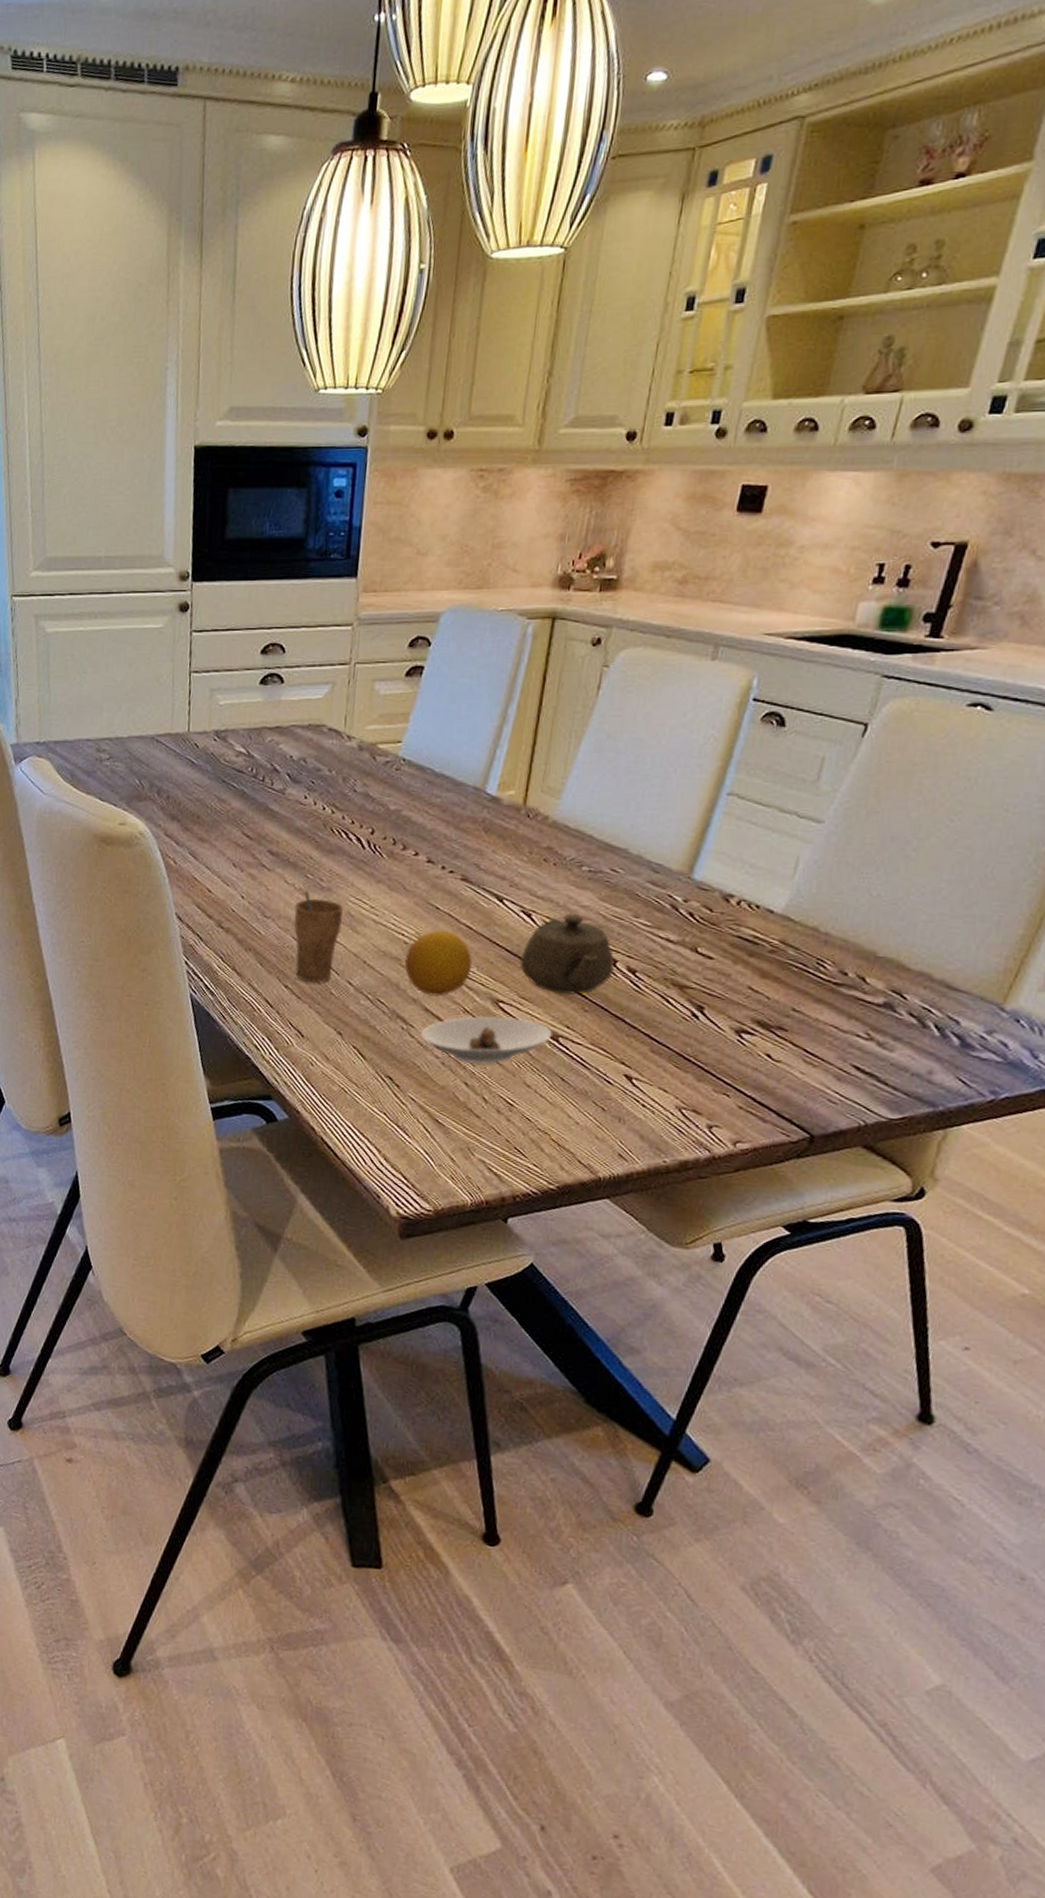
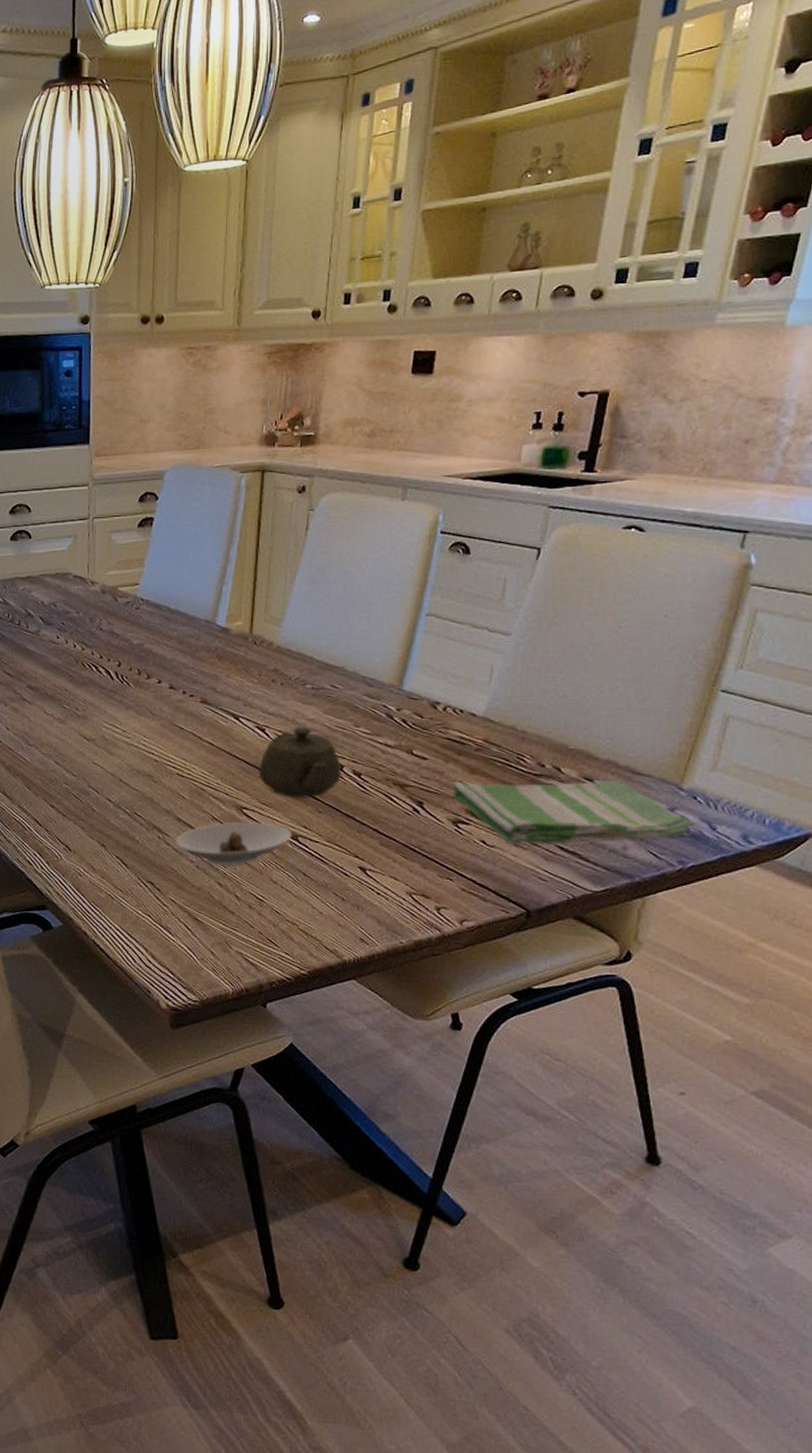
cup: present [293,891,344,984] -> none [55,720,99,802]
fruit: present [404,930,473,997] -> none [156,747,217,807]
dish towel: none [738,985,1015,1064] -> present [451,779,695,845]

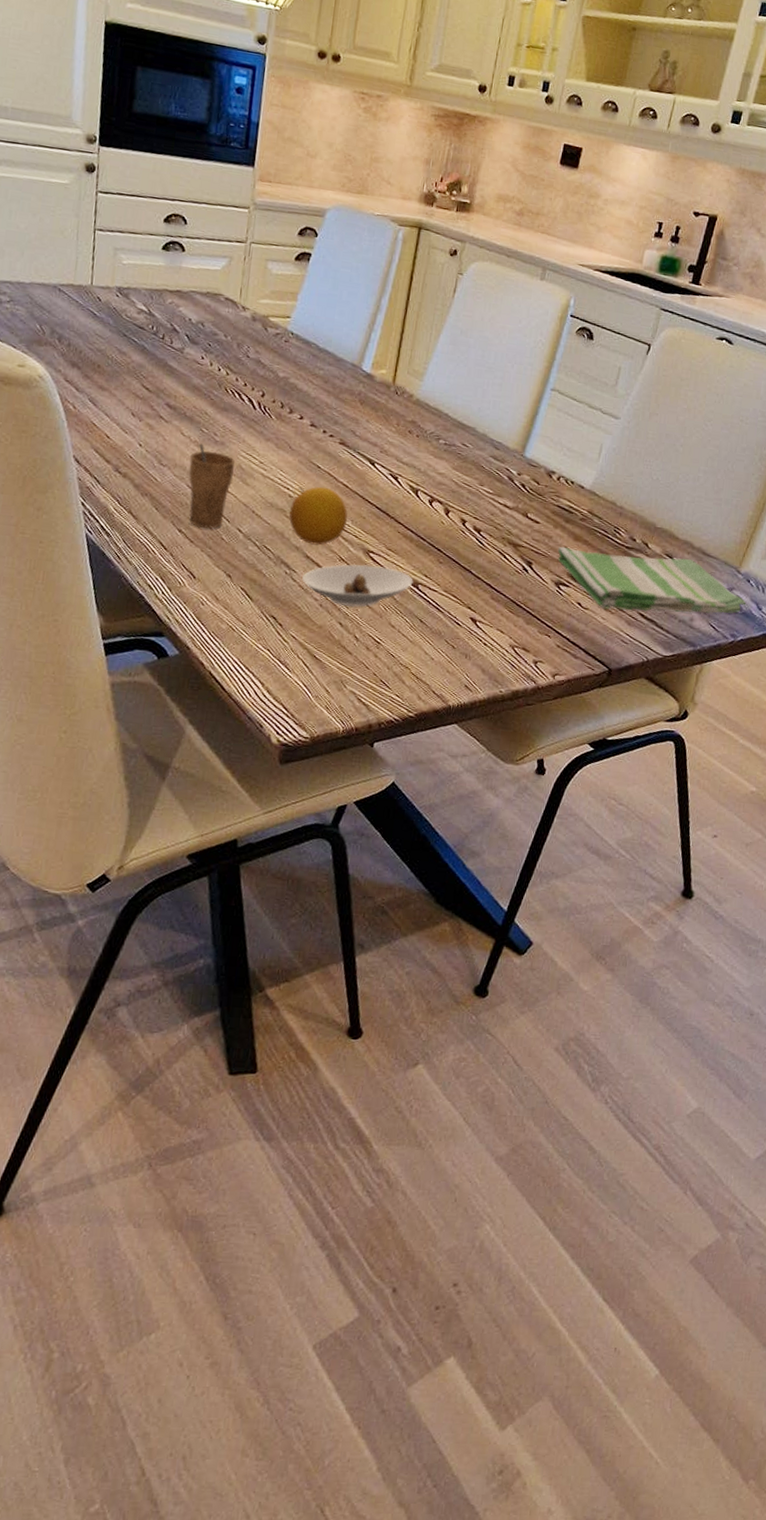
cup: none [55,720,99,802] -> present [188,443,236,530]
fruit: none [156,747,217,807] -> present [289,486,348,546]
teapot: present [258,726,341,798] -> none [387,478,464,548]

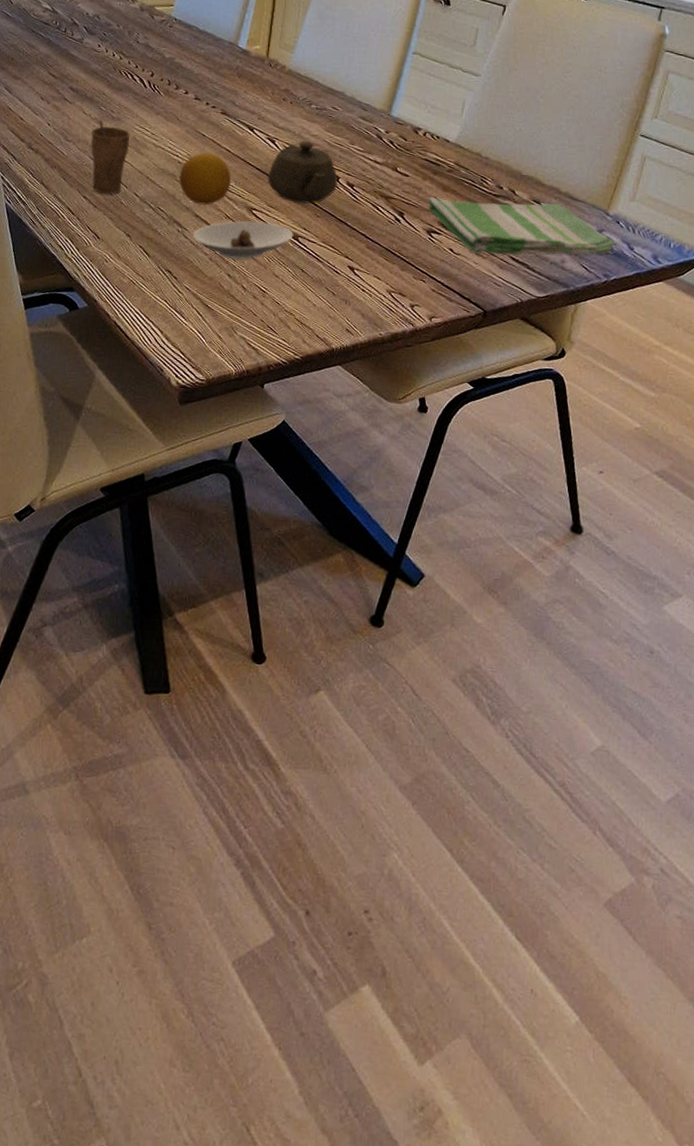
teapot: none [387,478,464,548] -> present [267,140,338,204]

